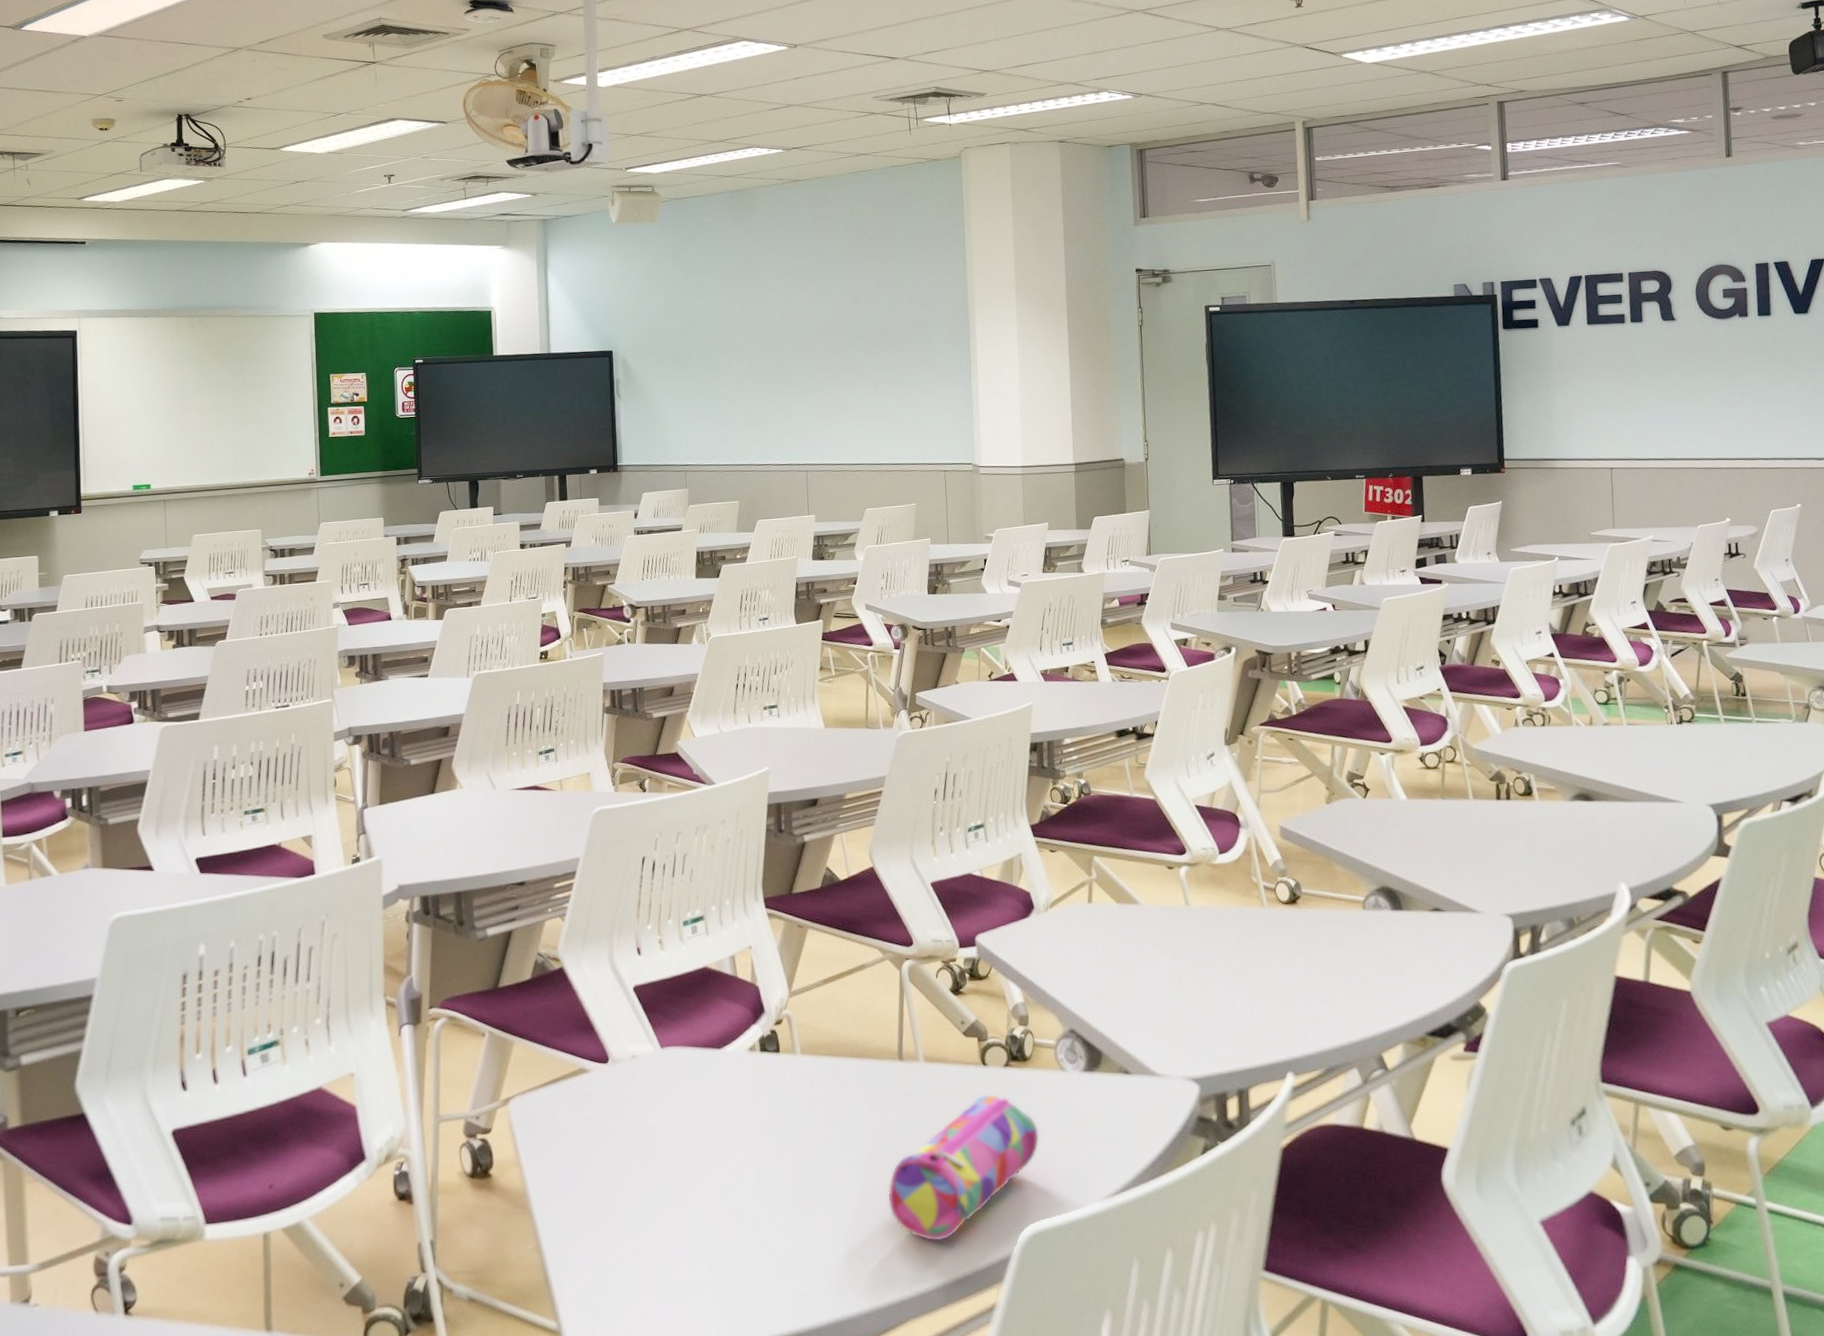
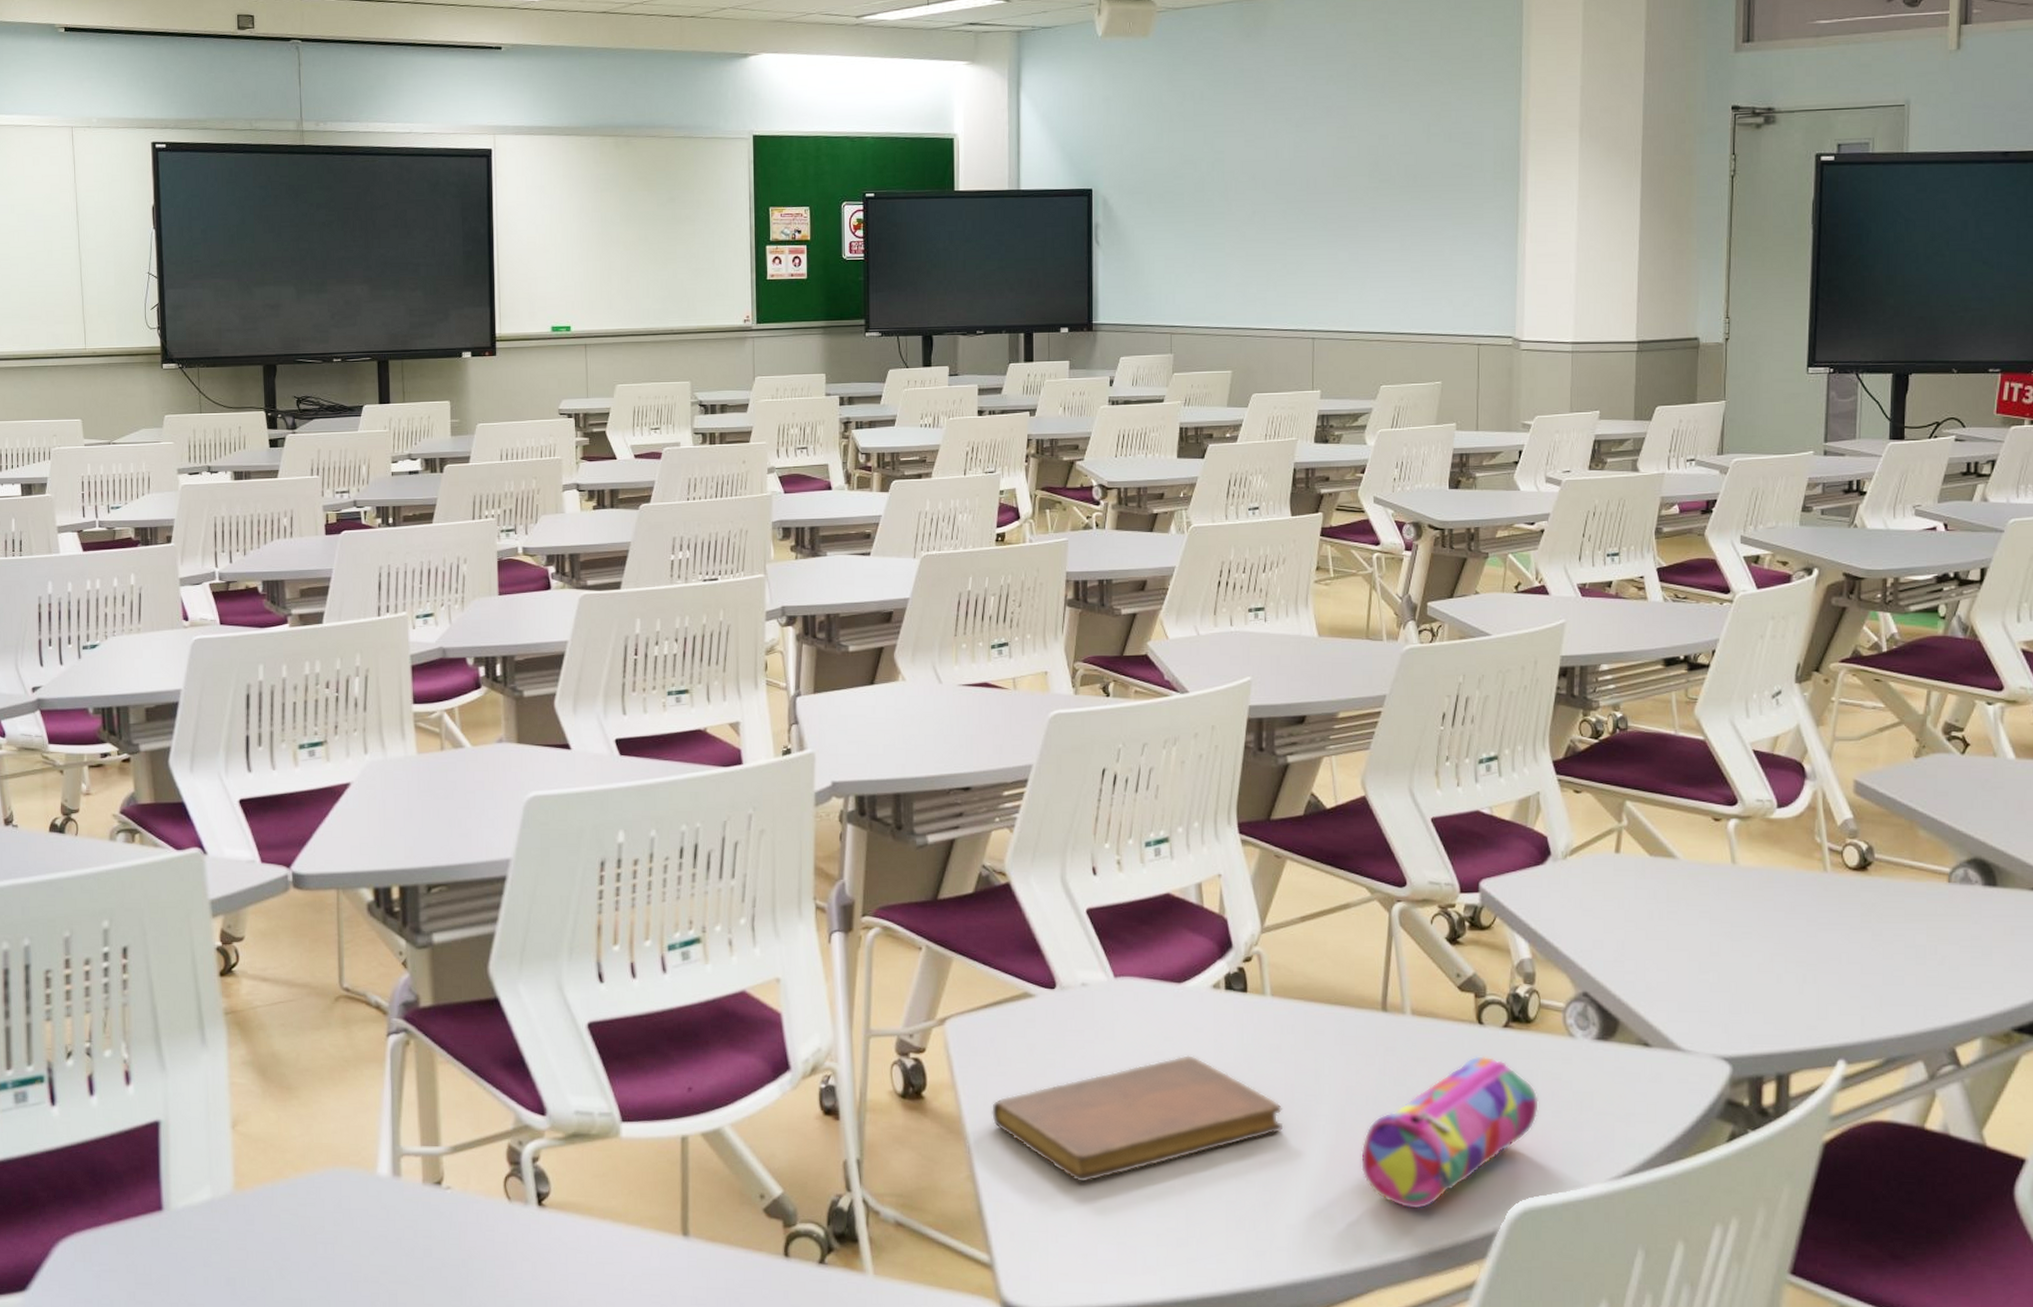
notebook: none [553,1114,818,1245] -> present [991,1054,1284,1183]

